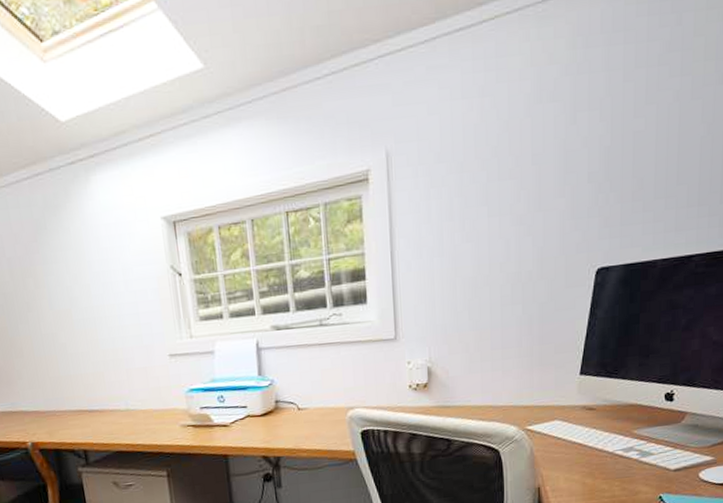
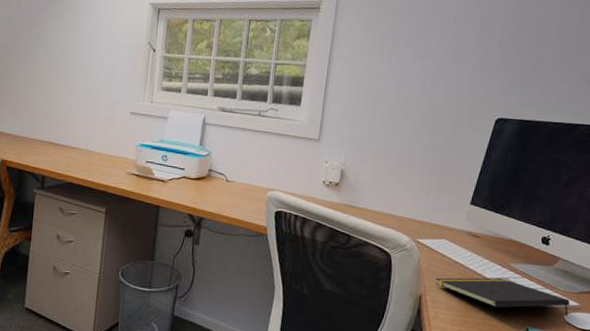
notepad: none [552,448,703,482] -> present [435,277,570,317]

